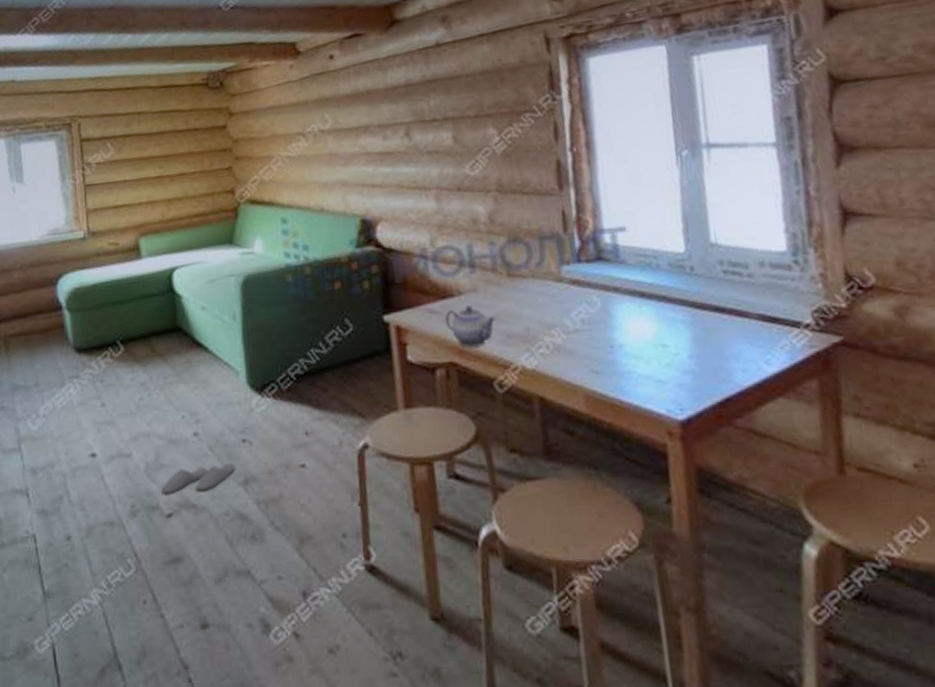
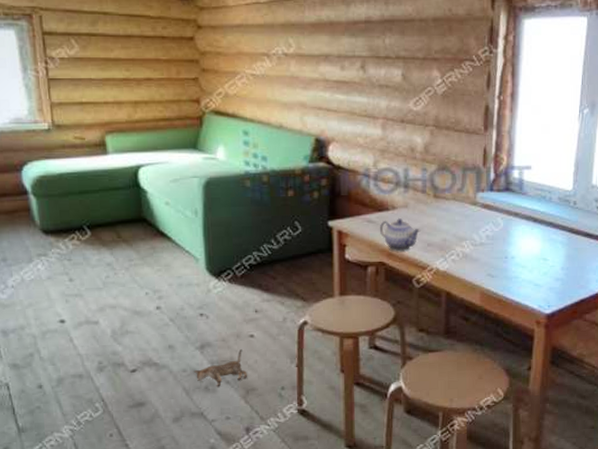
slippers: present [162,463,235,495] -> none [127,332,193,355]
cat: none [237,484,302,536] -> present [193,349,248,387]

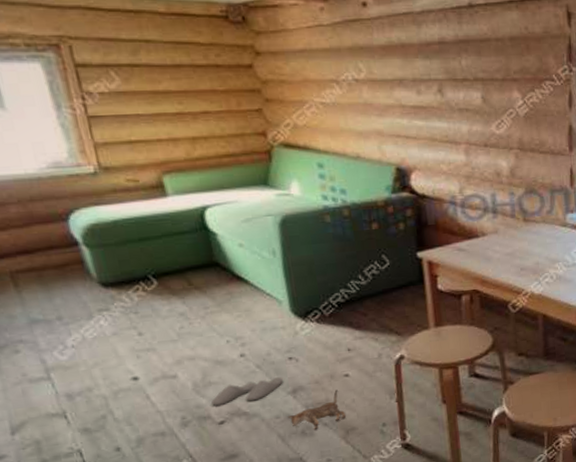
slippers: none [127,332,193,355] -> present [211,377,283,406]
teapot: present [380,218,421,251] -> none [471,244,513,278]

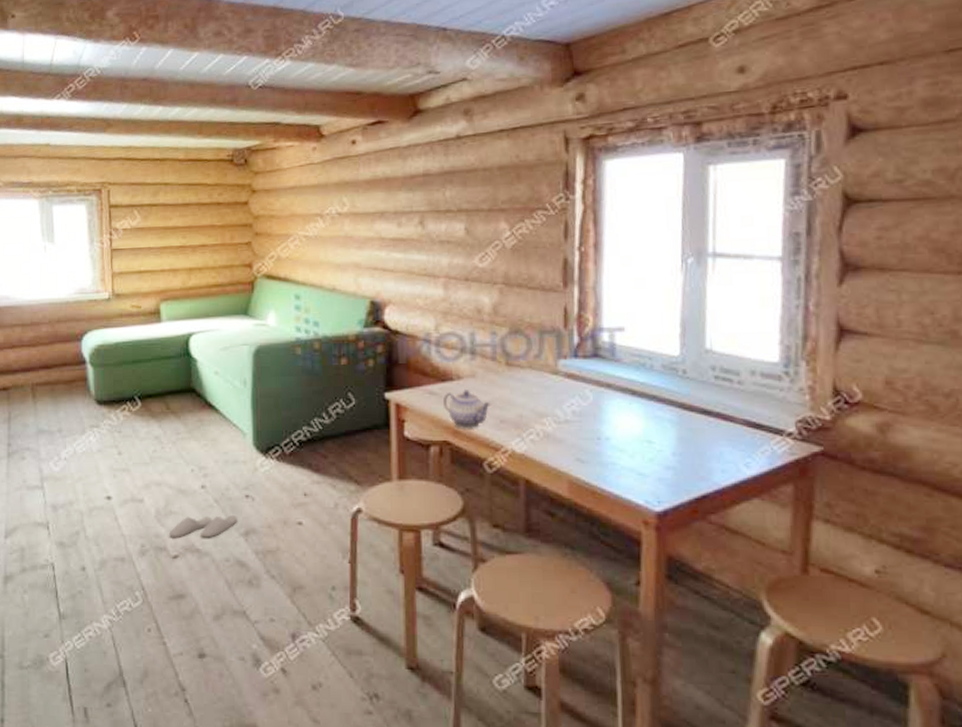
cat: present [287,390,347,431] -> none [237,538,295,582]
teapot: none [471,244,513,278] -> present [444,390,492,428]

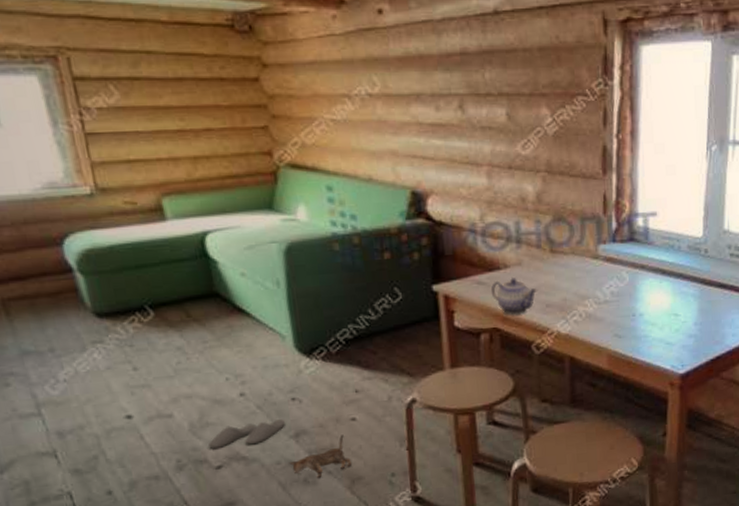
cat: none [237,538,295,582] -> present [289,435,353,479]

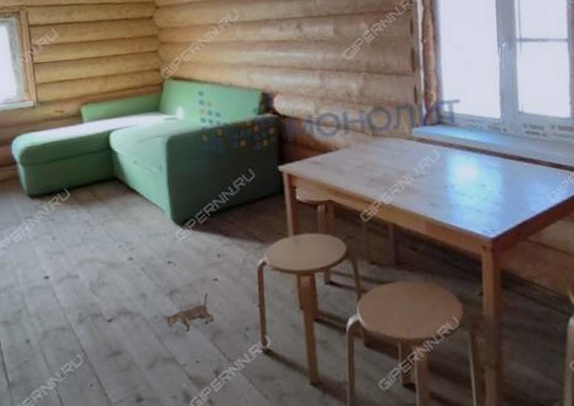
slippers: present [209,419,285,449] -> none [103,279,162,305]
teapot: present [491,278,538,314] -> none [326,158,364,189]

